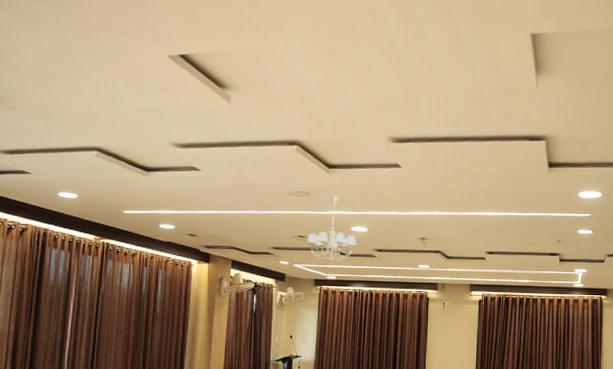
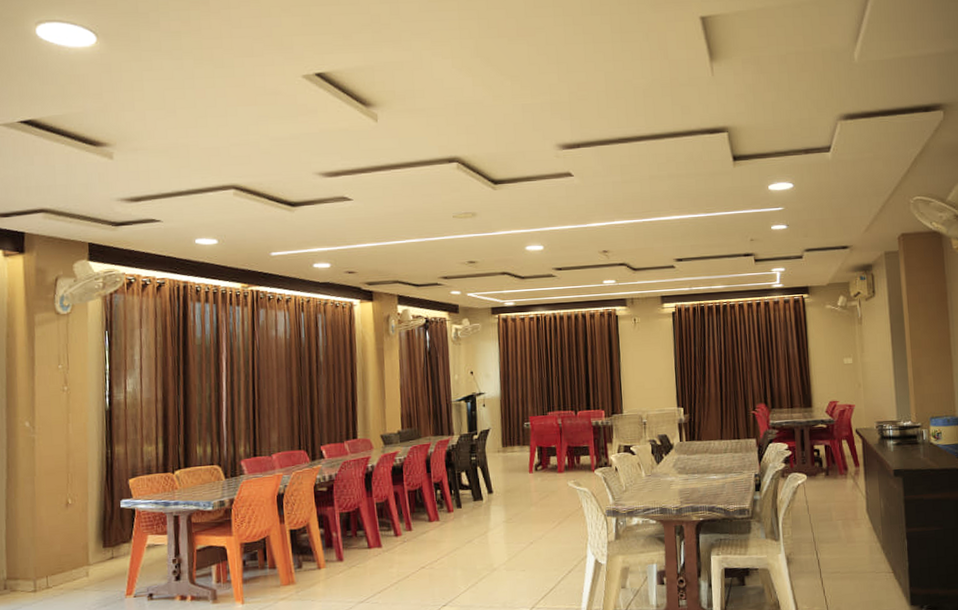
chandelier: present [306,195,357,264] -> none [478,214,534,290]

